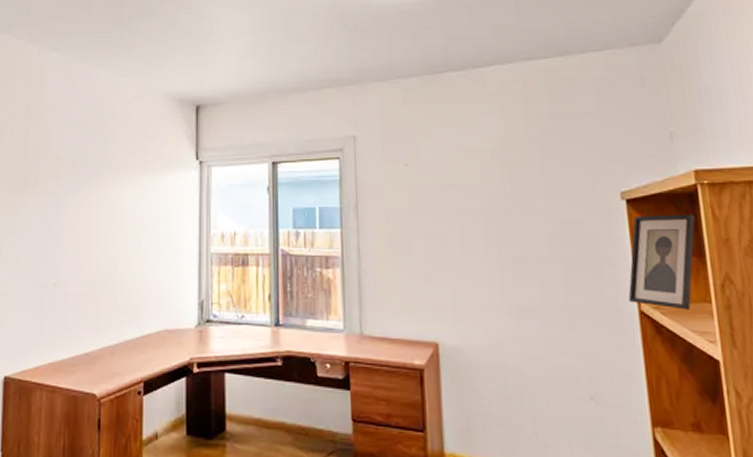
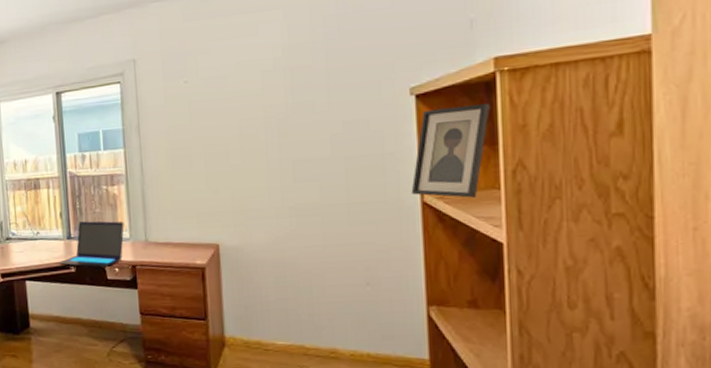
laptop: none [263,307,338,363] -> present [58,221,124,268]

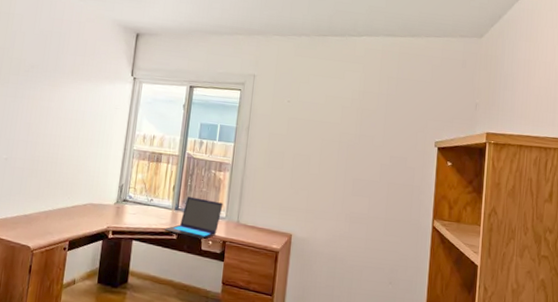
picture frame: present [411,102,490,198] -> none [427,159,481,229]

